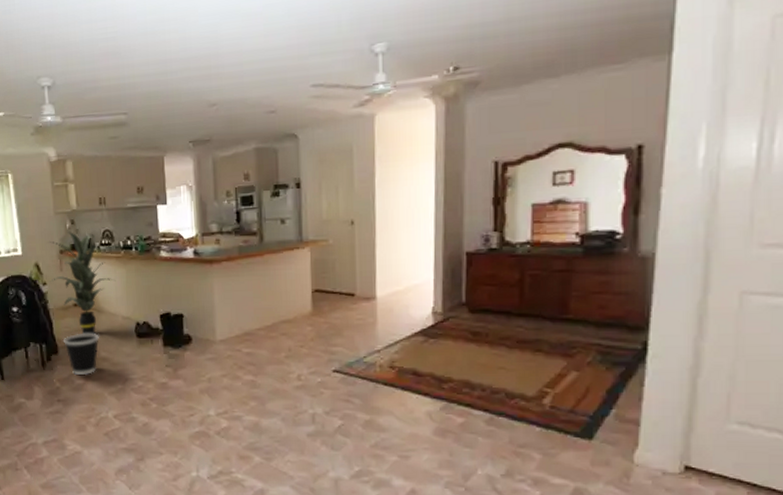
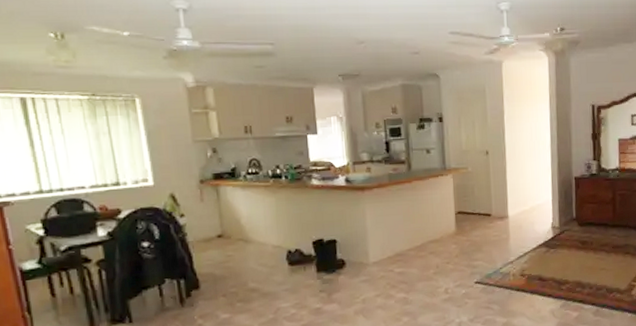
indoor plant: present [49,232,116,335] -> none [187,161,265,267]
wastebasket: present [64,333,99,375] -> none [206,264,247,309]

